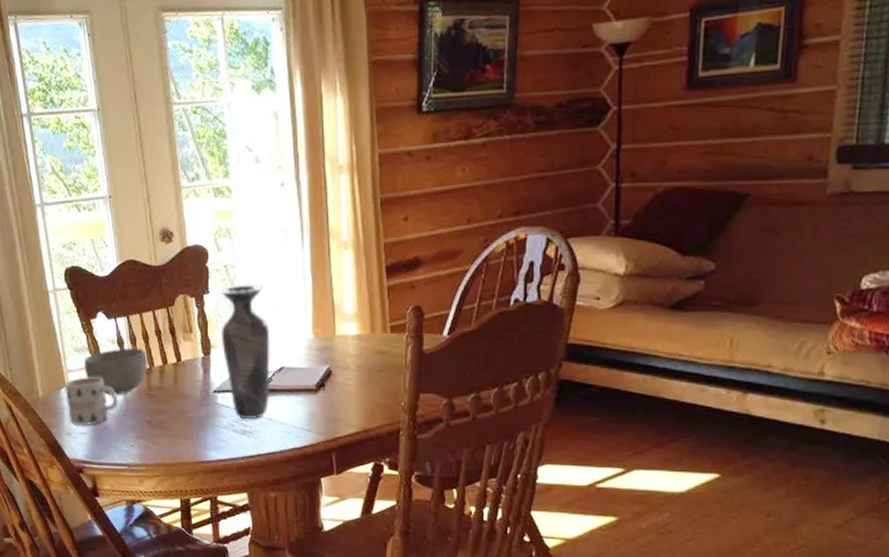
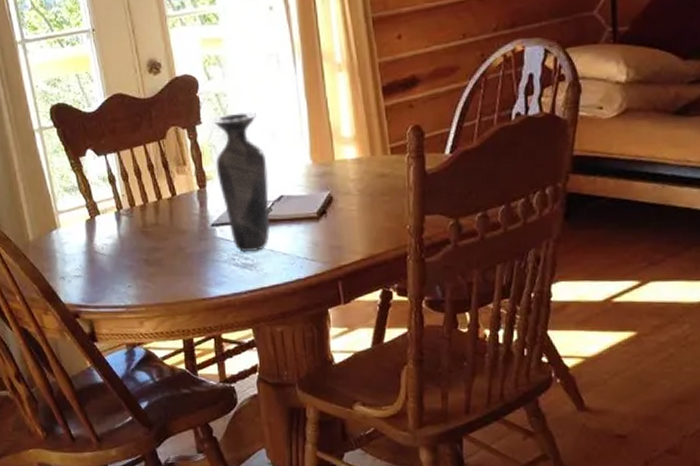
mug: present [65,377,118,425] -> none [56,216,113,268]
bowl: present [83,347,148,395] -> none [74,184,142,235]

